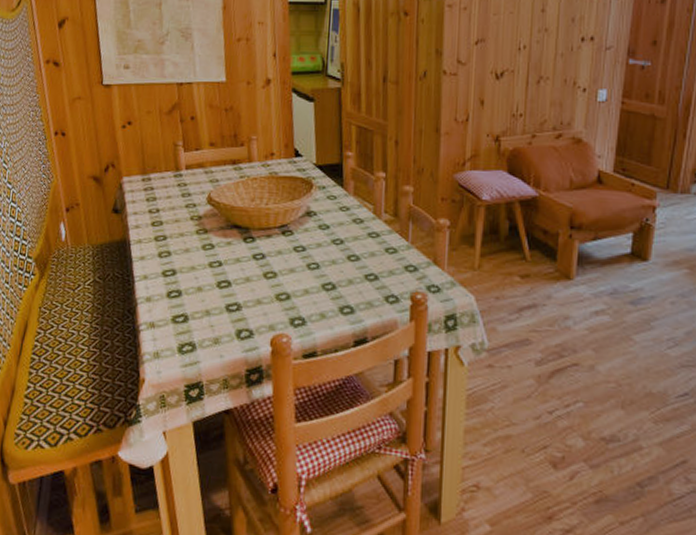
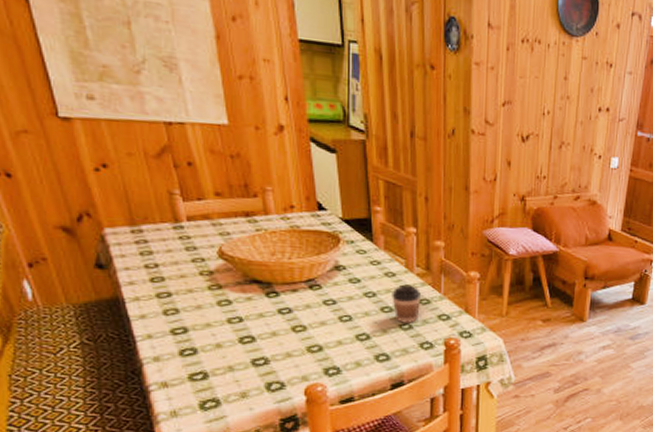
coffee cup: none [359,231,389,274] -> present [392,284,422,323]

